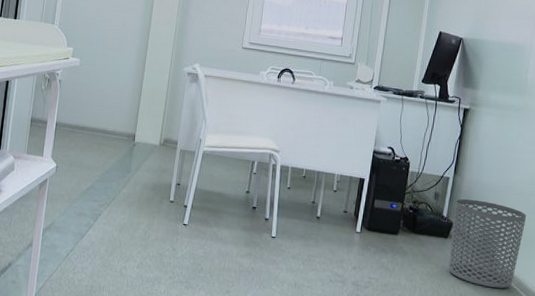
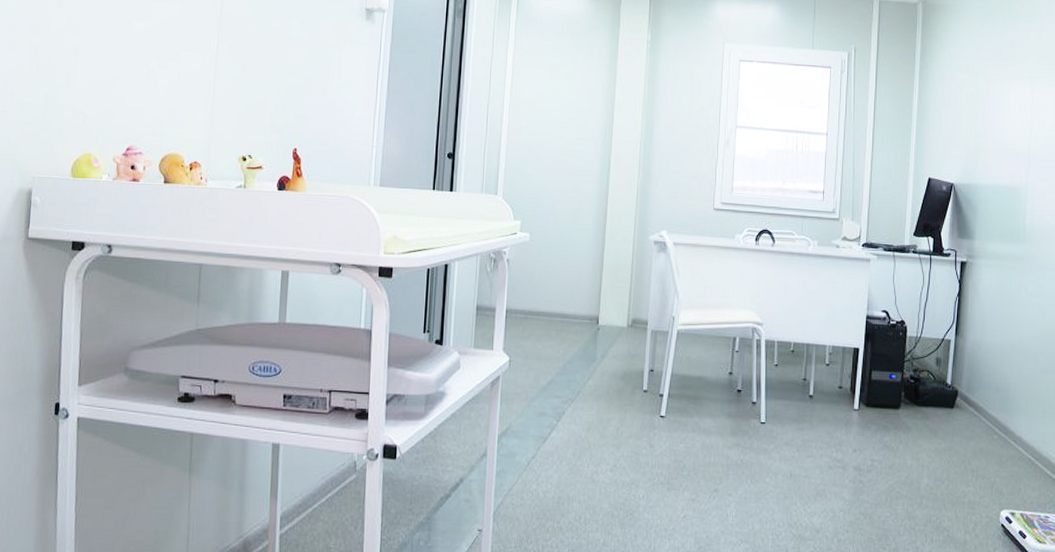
waste bin: present [448,198,527,289] -> none [957,362,1036,460]

